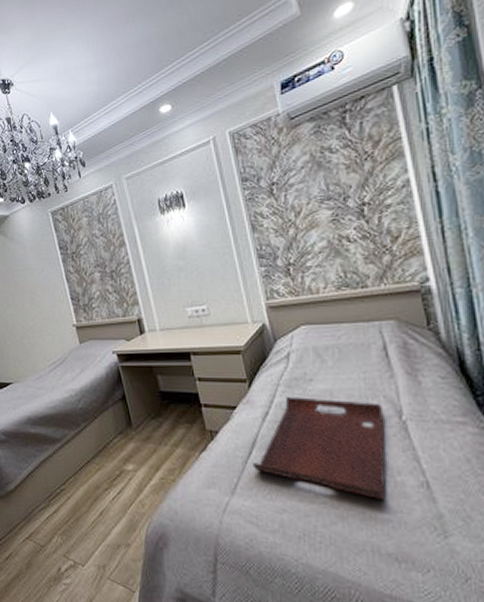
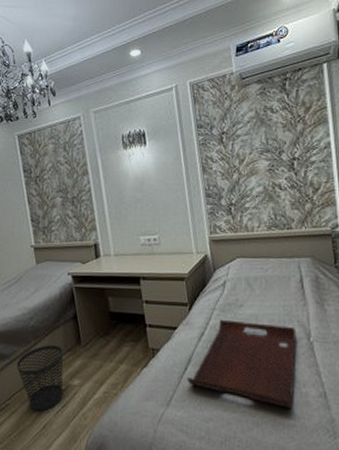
wastebasket: none [68,428,118,497] -> present [16,345,64,411]

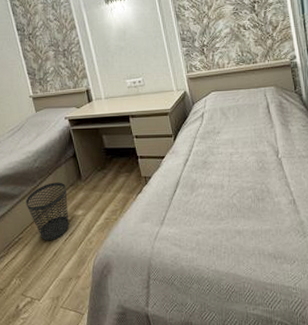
serving tray: present [187,319,297,408] -> none [176,146,268,216]

